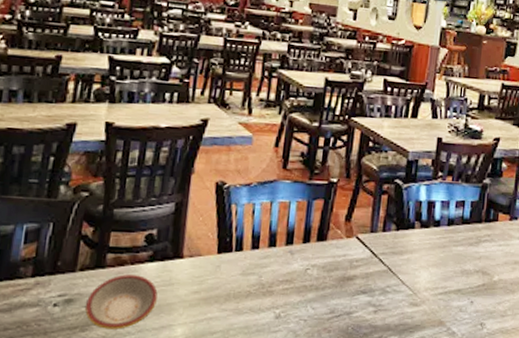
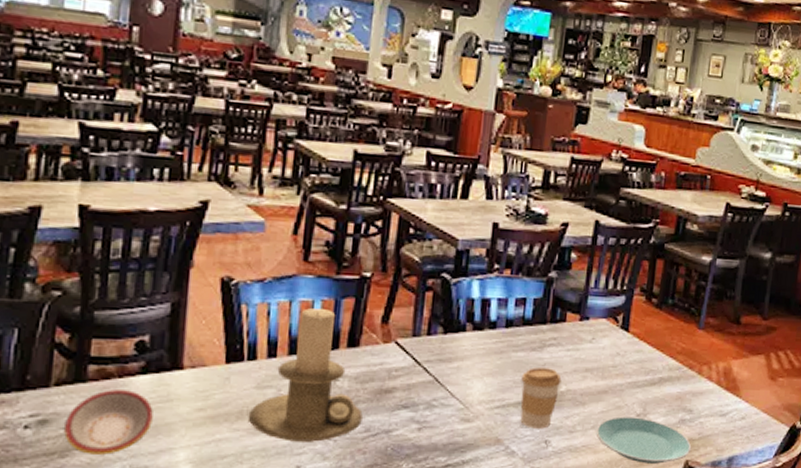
candle holder: none [234,208,329,322] -> present [248,308,364,442]
coffee cup: none [460,260,495,313] -> present [520,367,562,429]

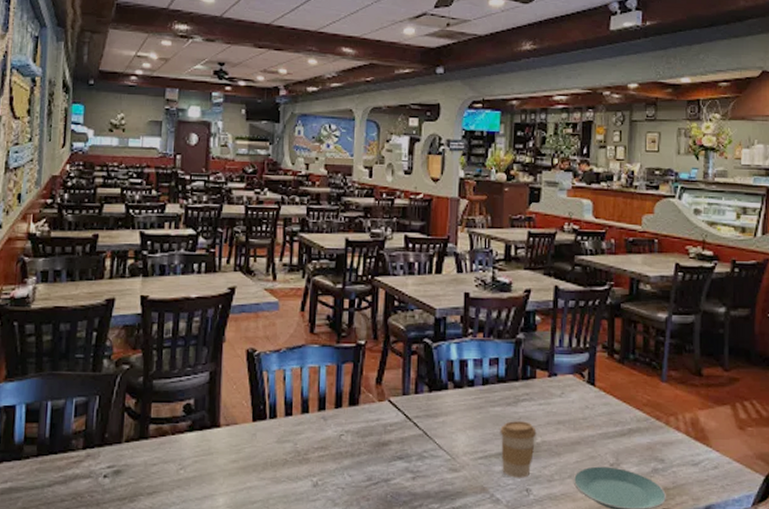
plate: present [64,390,153,455] -> none [133,445,198,500]
candle holder: present [248,308,364,442] -> none [272,373,366,490]

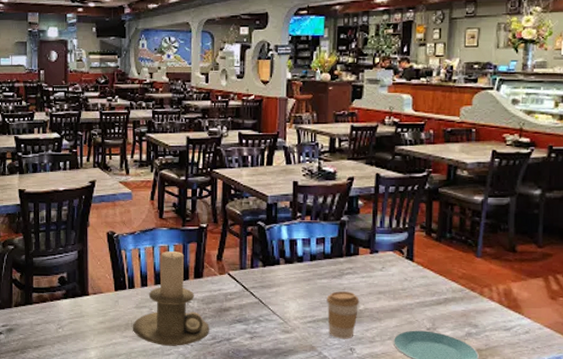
candle holder: none [272,373,366,490] -> present [132,251,210,346]

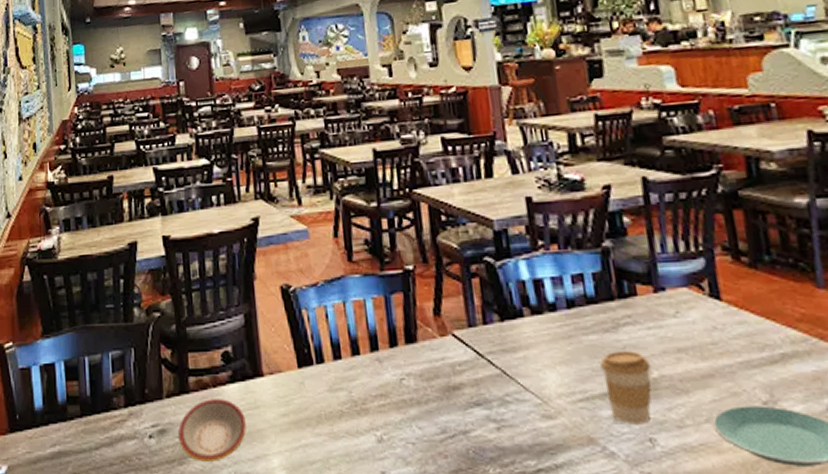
plate: none [22,309,73,352] -> present [178,399,246,462]
candle holder: present [132,251,210,346] -> none [326,307,437,446]

